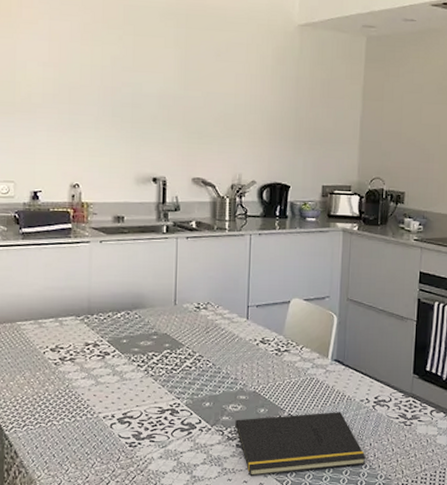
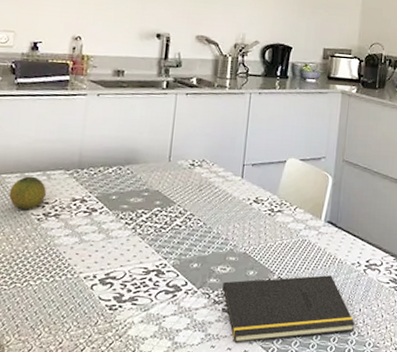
fruit: none [26,323,60,354] -> present [9,176,46,209]

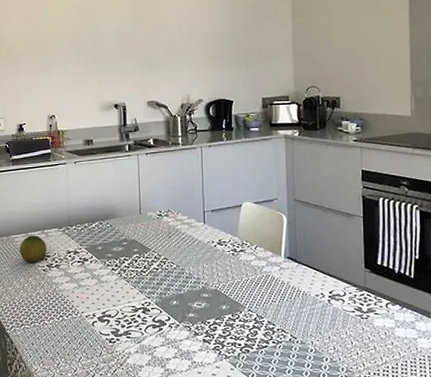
notepad: present [217,275,355,344] -> none [198,307,327,370]

